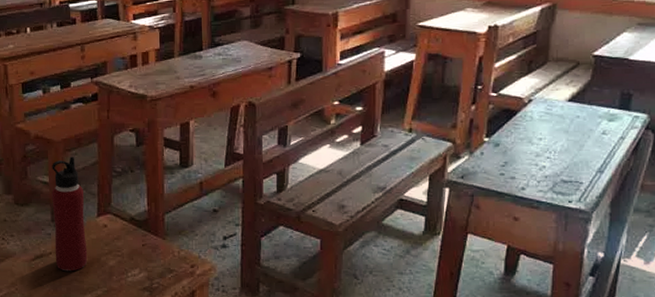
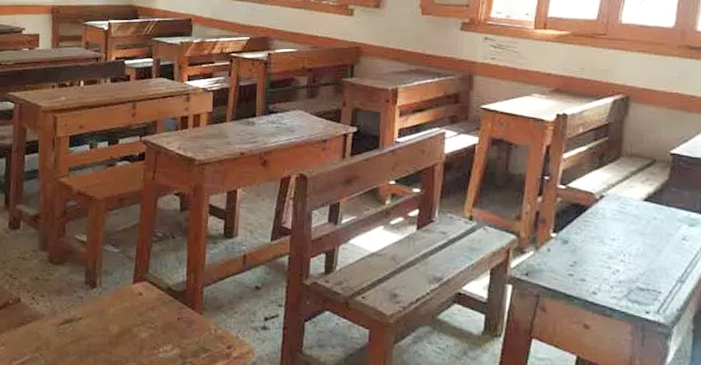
water bottle: present [52,157,88,272] -> none [84,217,122,341]

